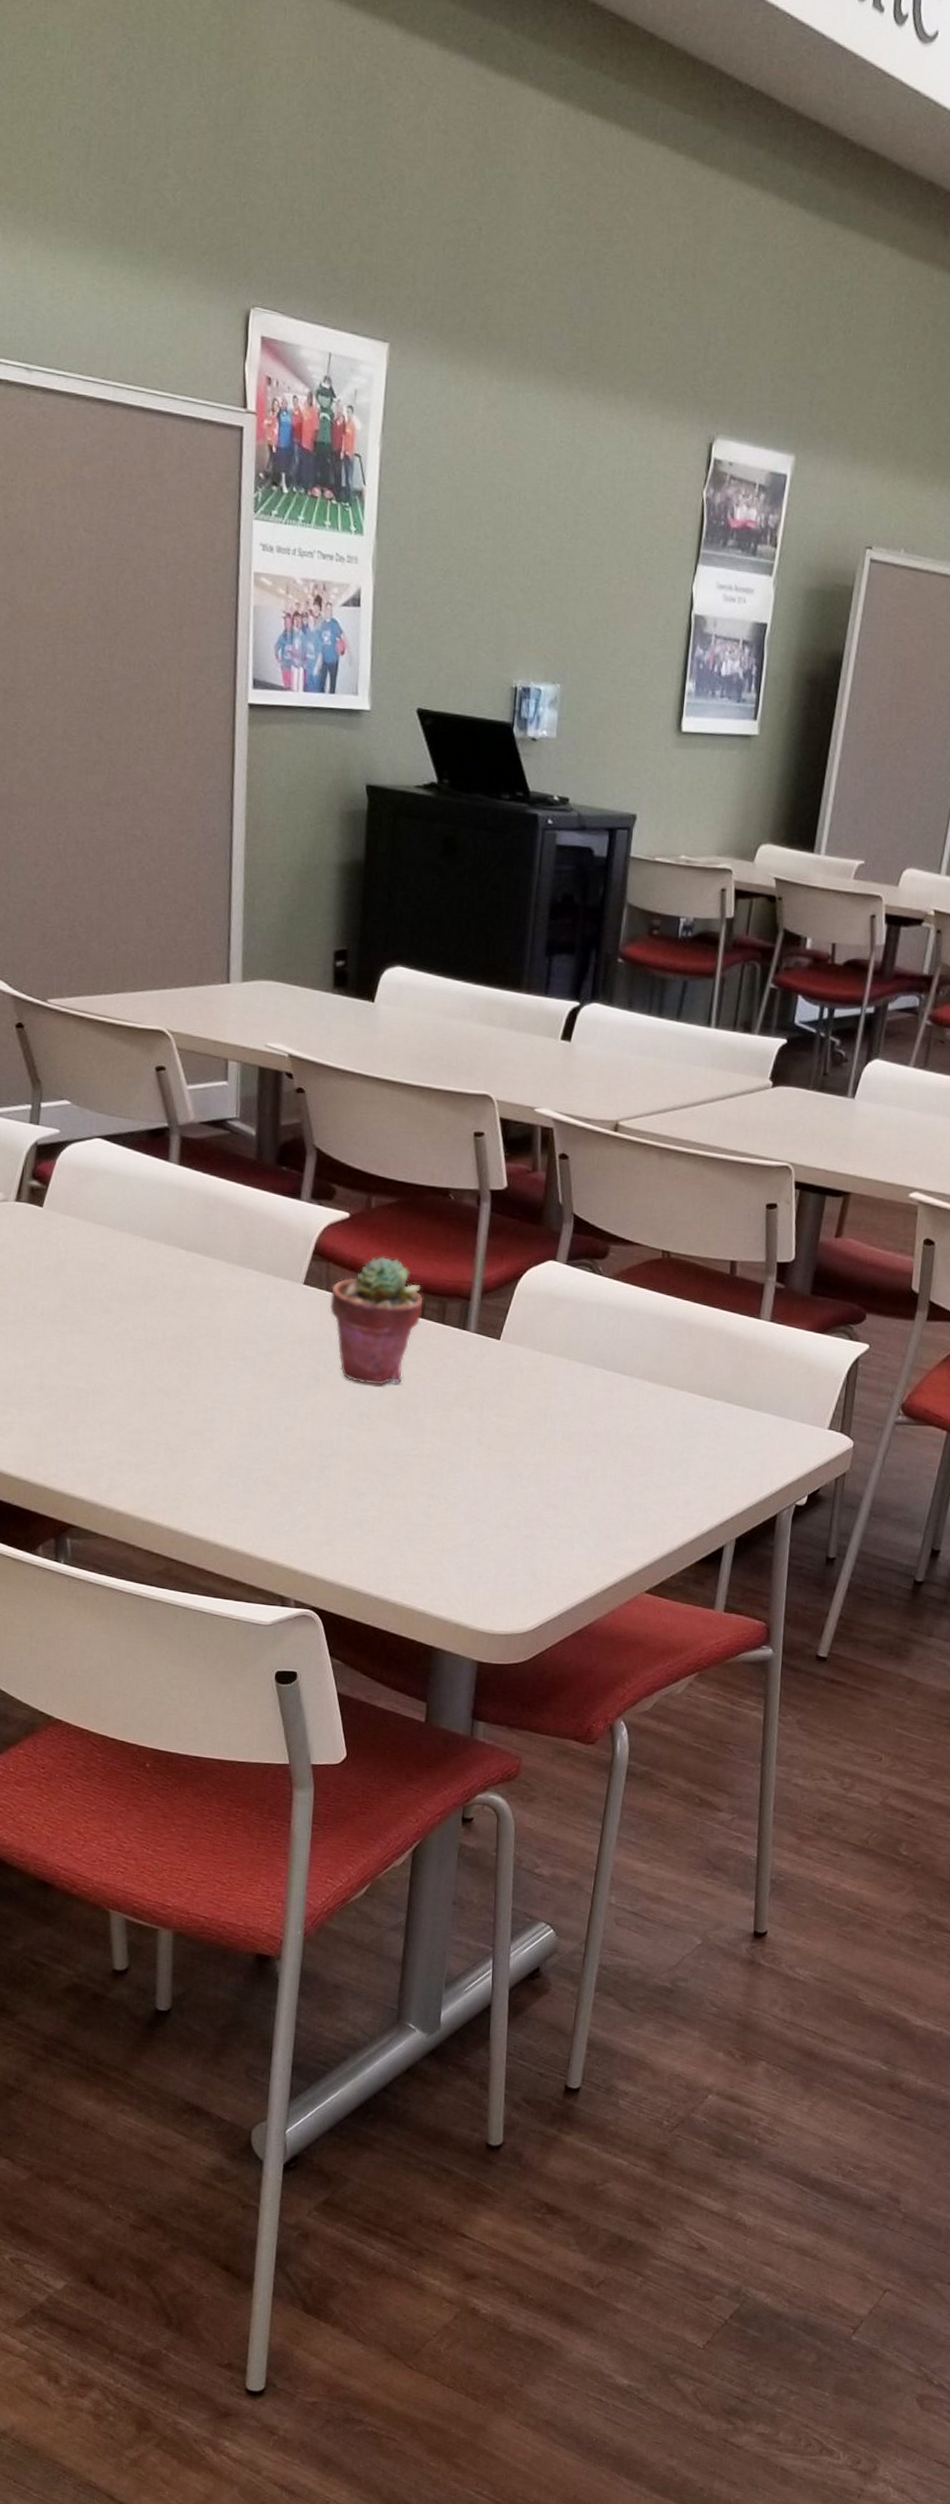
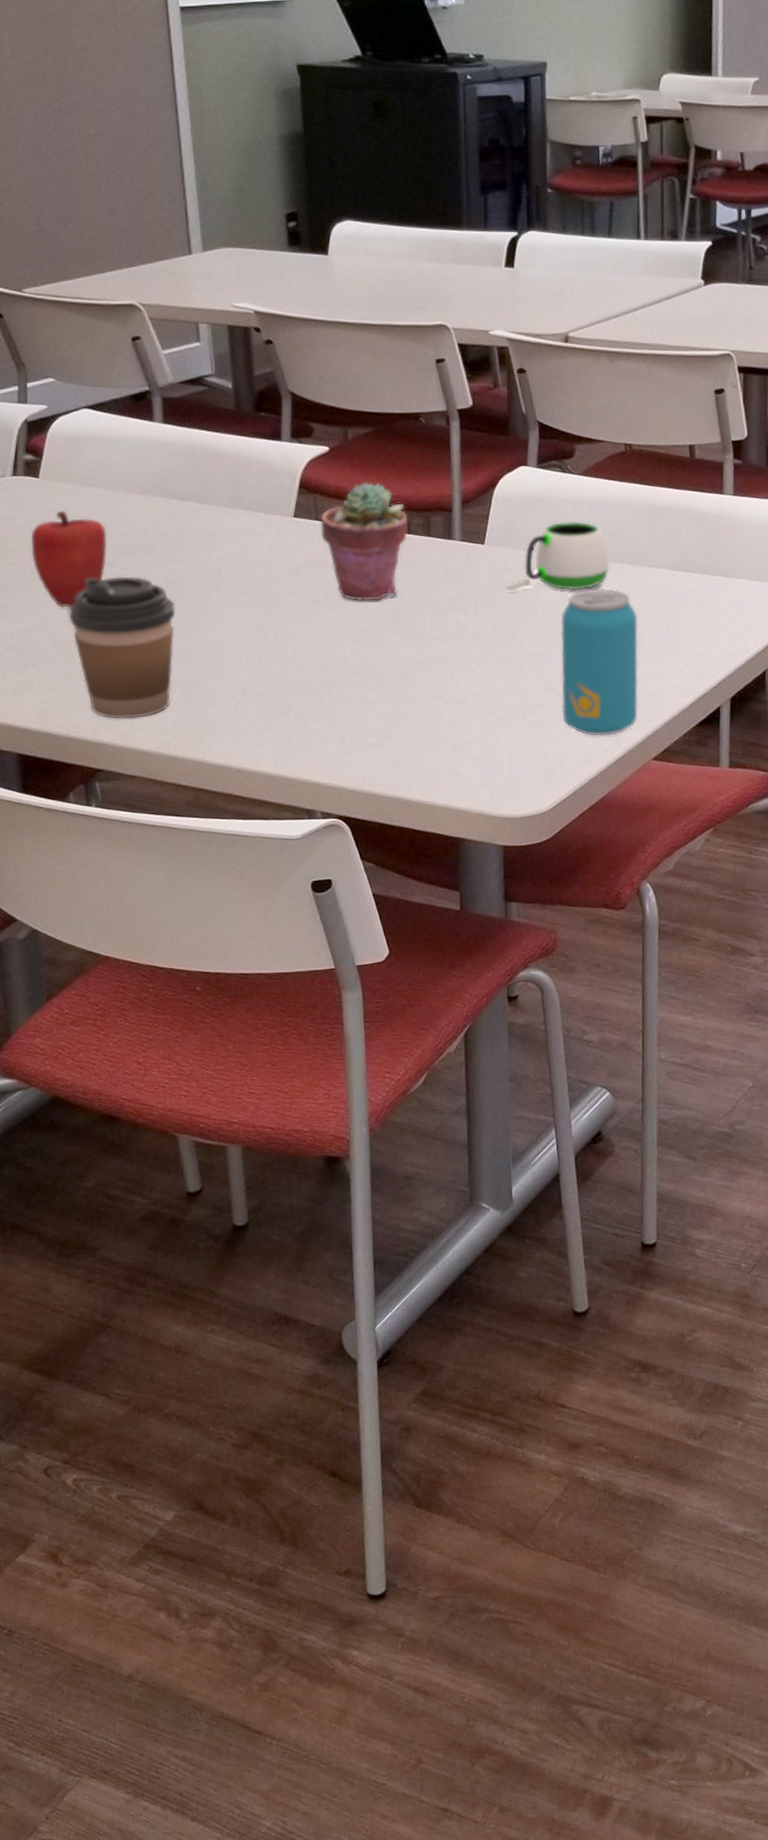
apple: none [26,1245,107,1351] -> present [31,510,108,609]
coffee cup: none [58,1321,169,1477] -> present [68,576,175,719]
mug: none [515,1326,630,1403] -> present [505,521,609,592]
beverage can: none [557,1402,651,1561] -> present [561,588,638,736]

